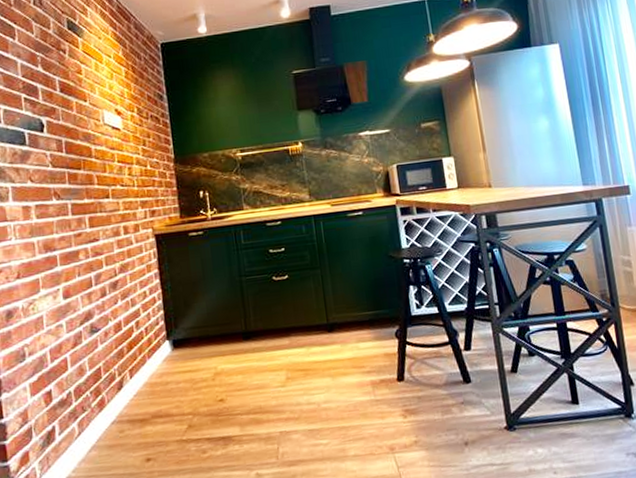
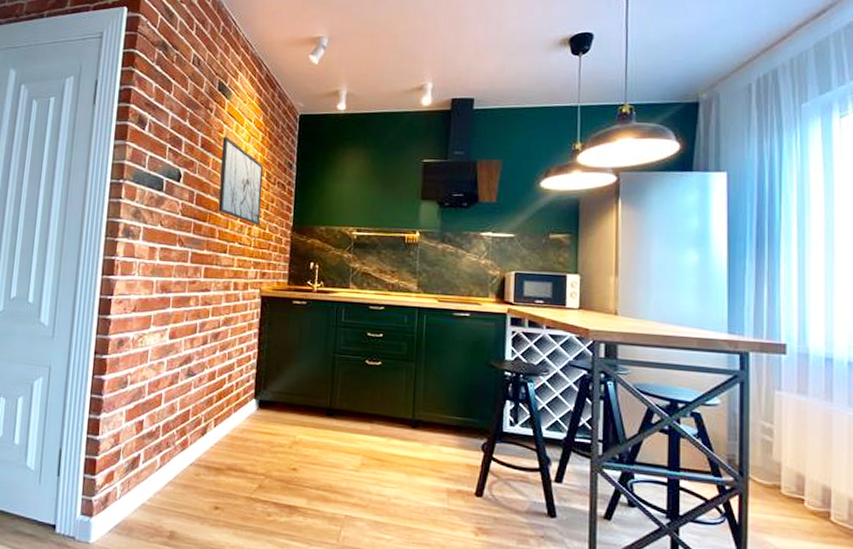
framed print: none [82,76,139,164] -> present [218,136,264,226]

